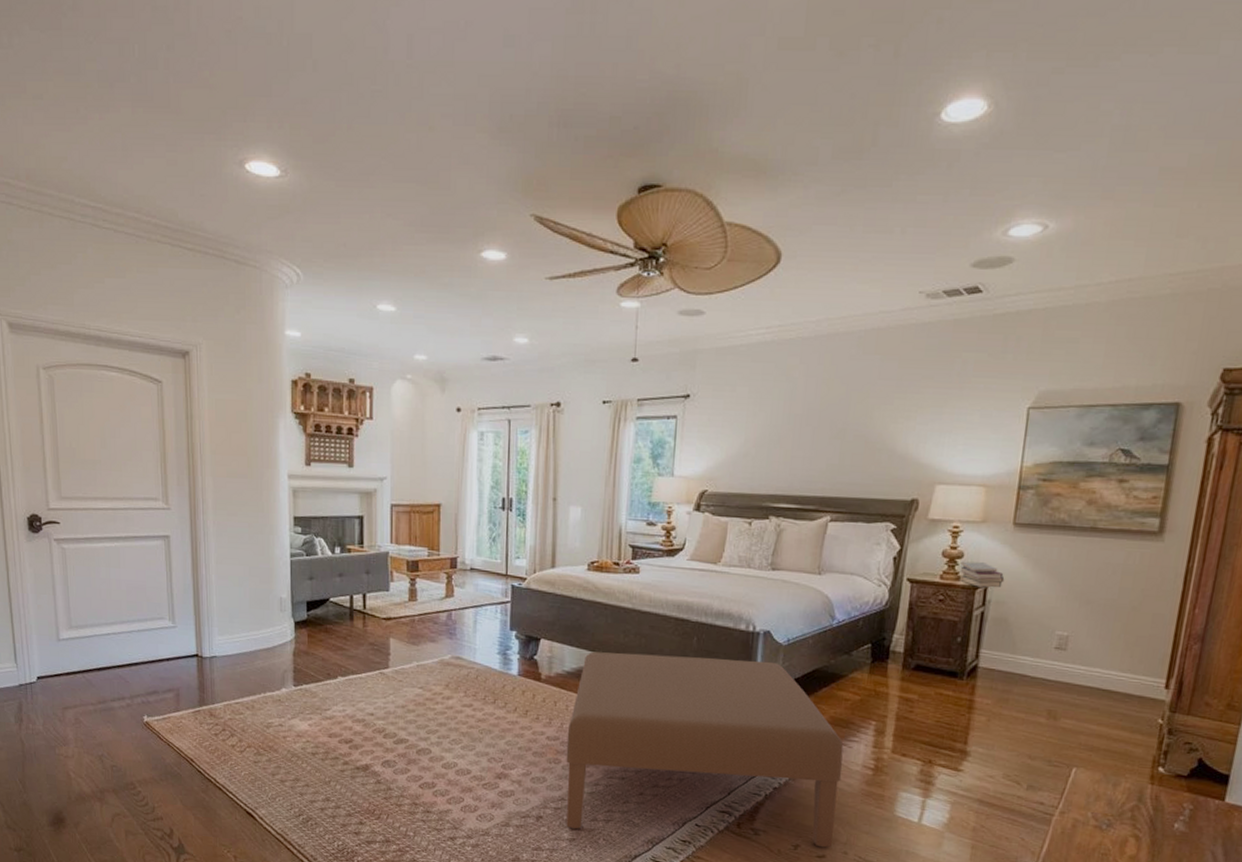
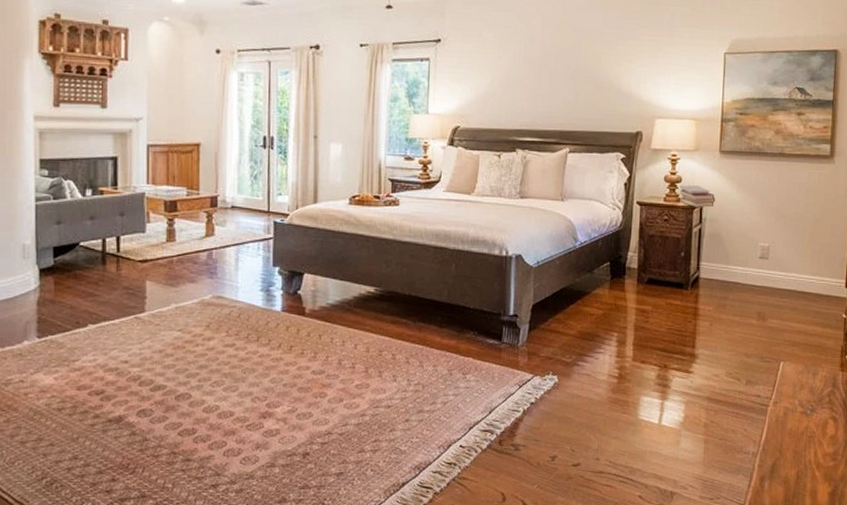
ottoman: present [566,651,844,848] -> none [332,282,591,463]

